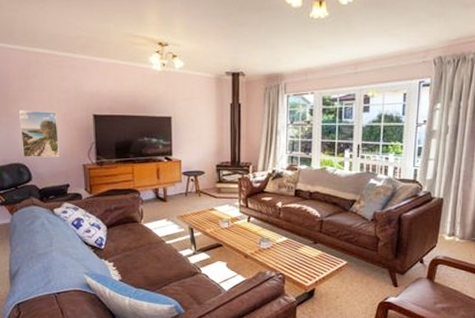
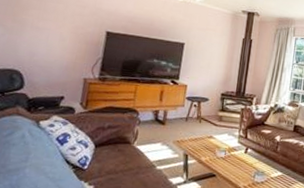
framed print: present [18,110,59,158] -> none [20,17,68,68]

